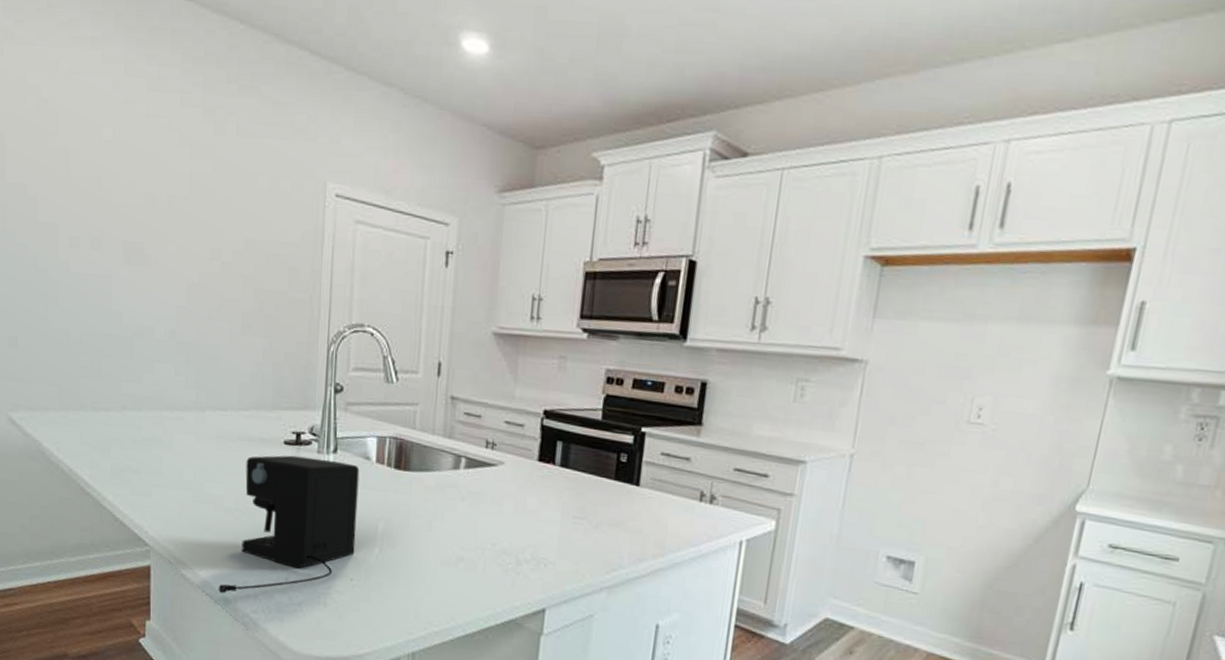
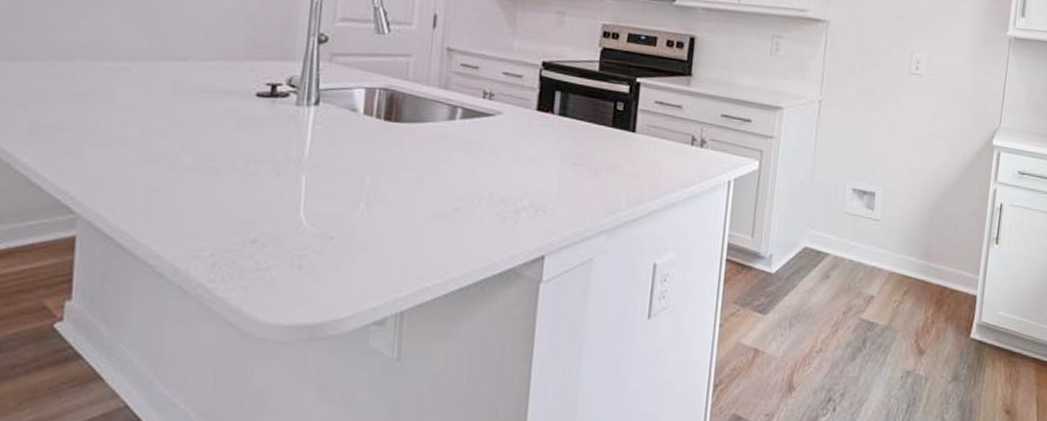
coffee maker: present [218,455,360,594] -> none [165,108,345,263]

